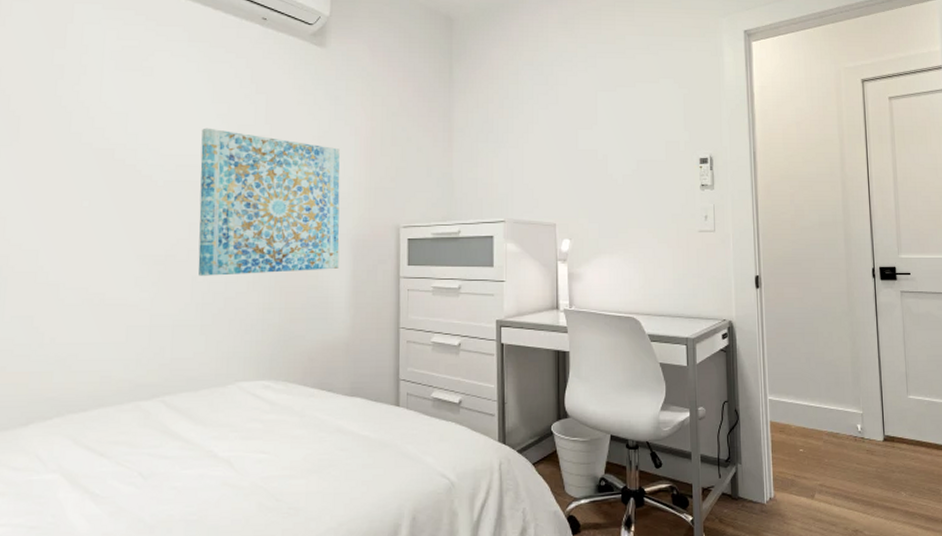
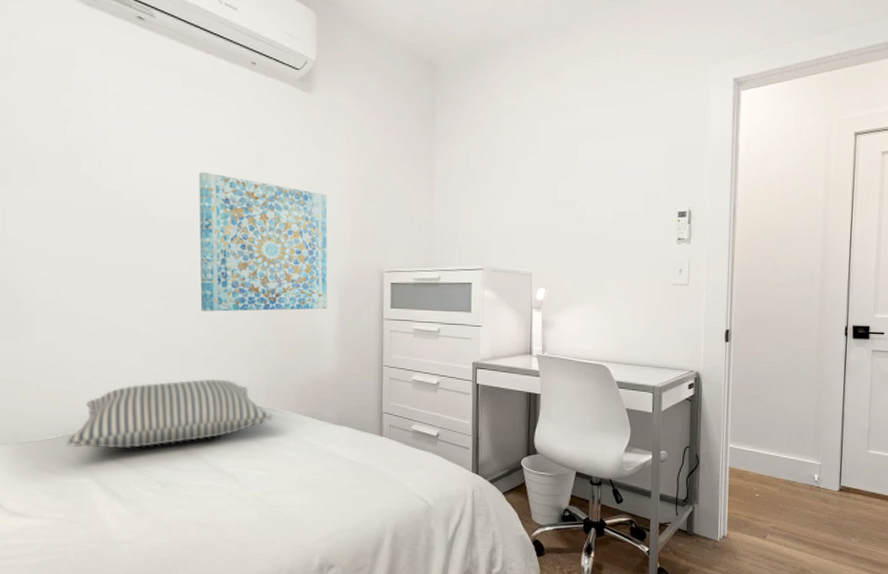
pillow: none [31,351,276,437] -> present [65,379,273,448]

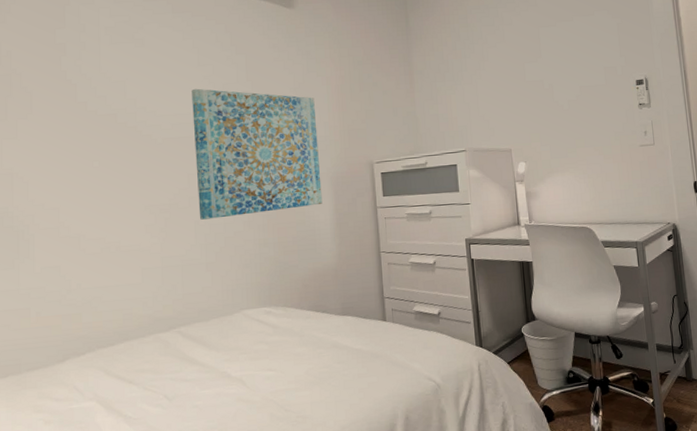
pillow: present [65,379,273,448] -> none [68,284,277,371]

